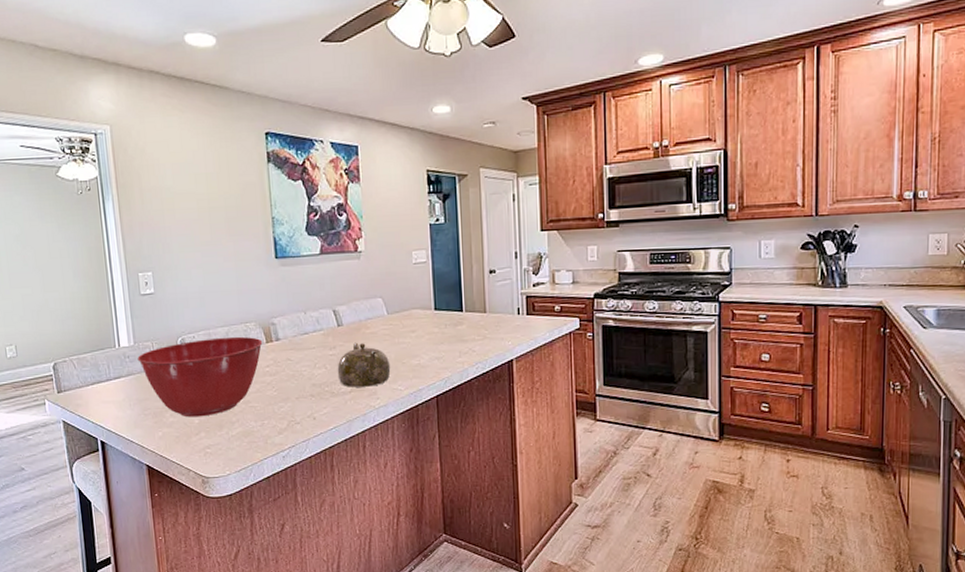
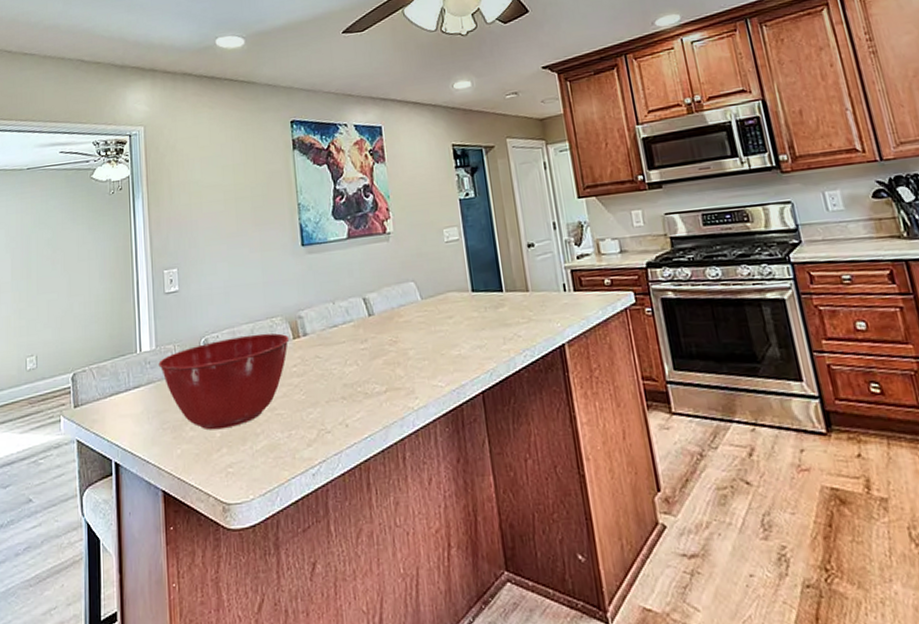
teapot: present [337,342,391,387] -> none [369,333,429,386]

